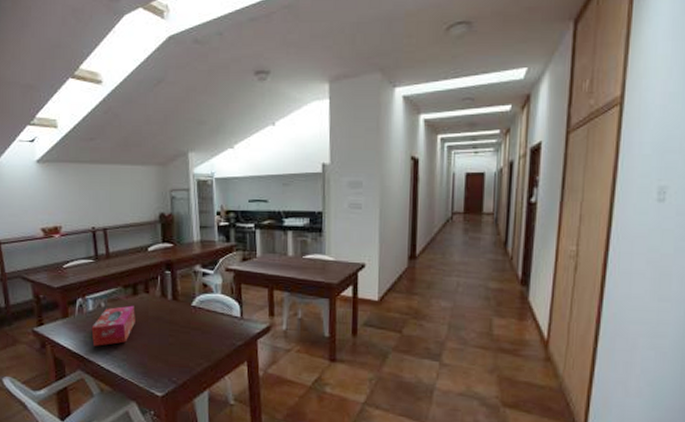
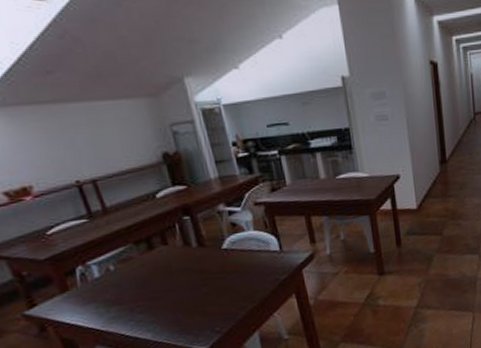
tissue box: present [91,305,135,346] -> none [103,261,158,315]

